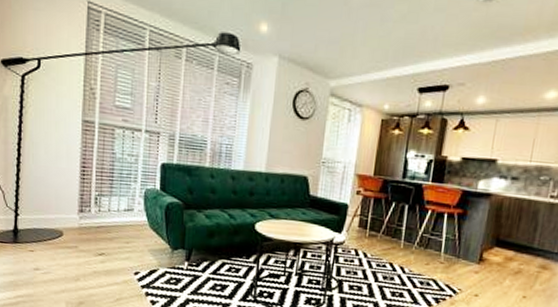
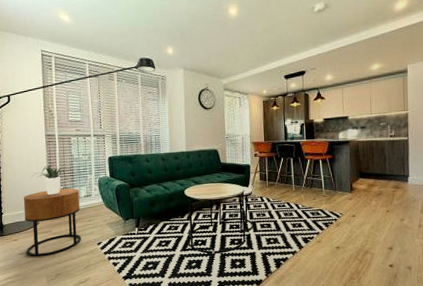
side table: none [44,194,118,278] -> present [23,188,82,257]
potted plant: none [59,162,111,201] -> present [31,166,71,194]

